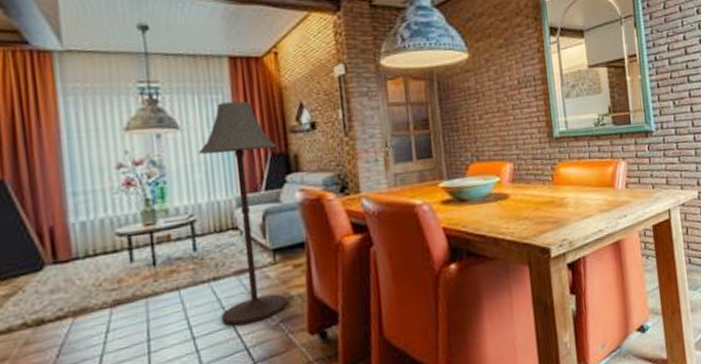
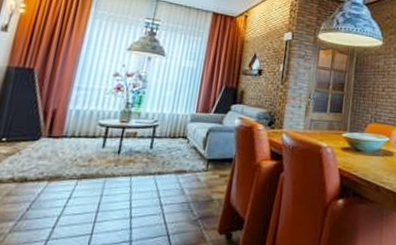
floor lamp: present [199,101,288,326] -> none [155,43,231,215]

